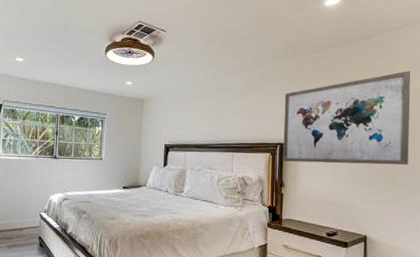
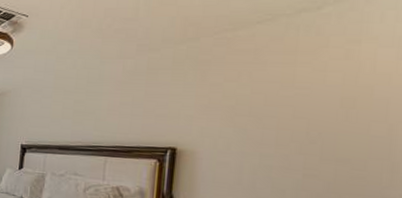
wall art: present [283,71,410,165] -> none [174,51,390,184]

